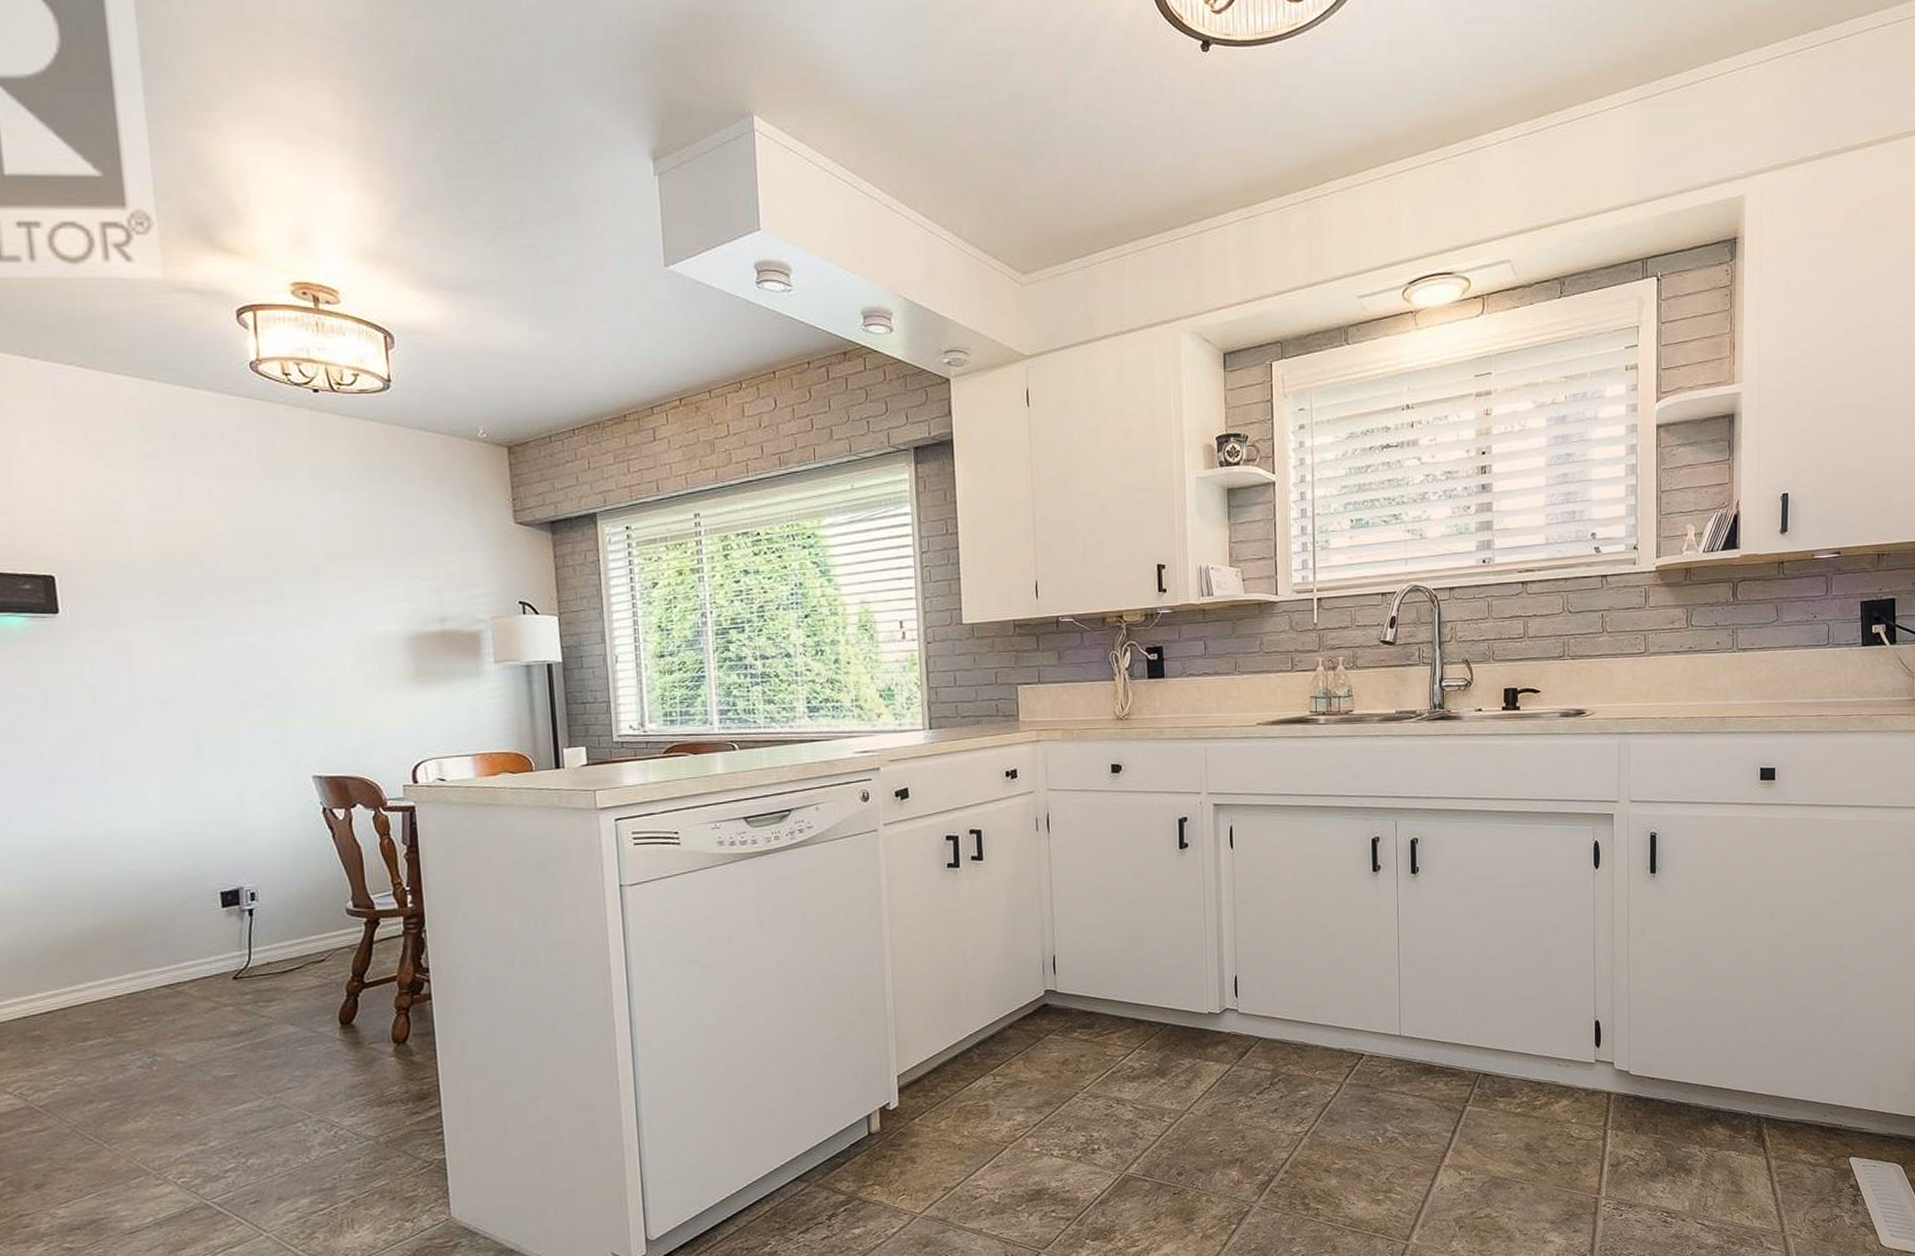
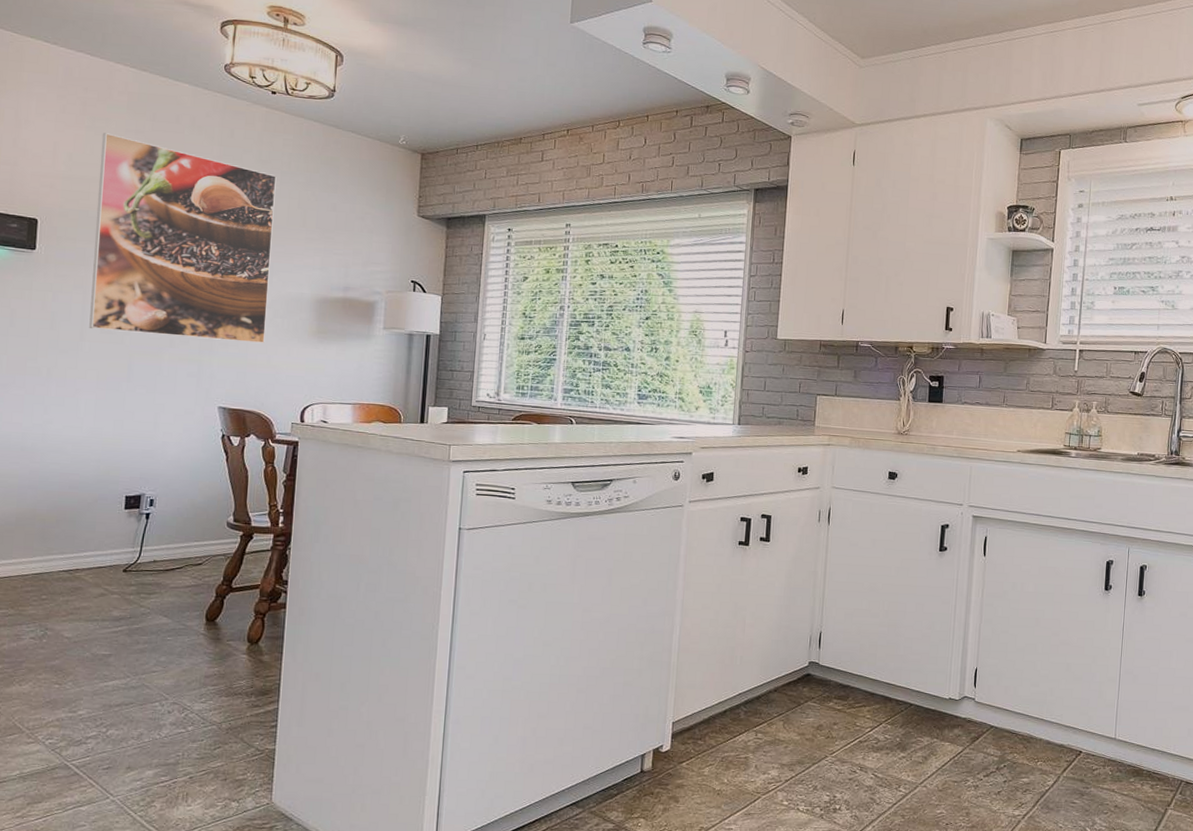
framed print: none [114,462,355,701] -> present [89,133,277,344]

